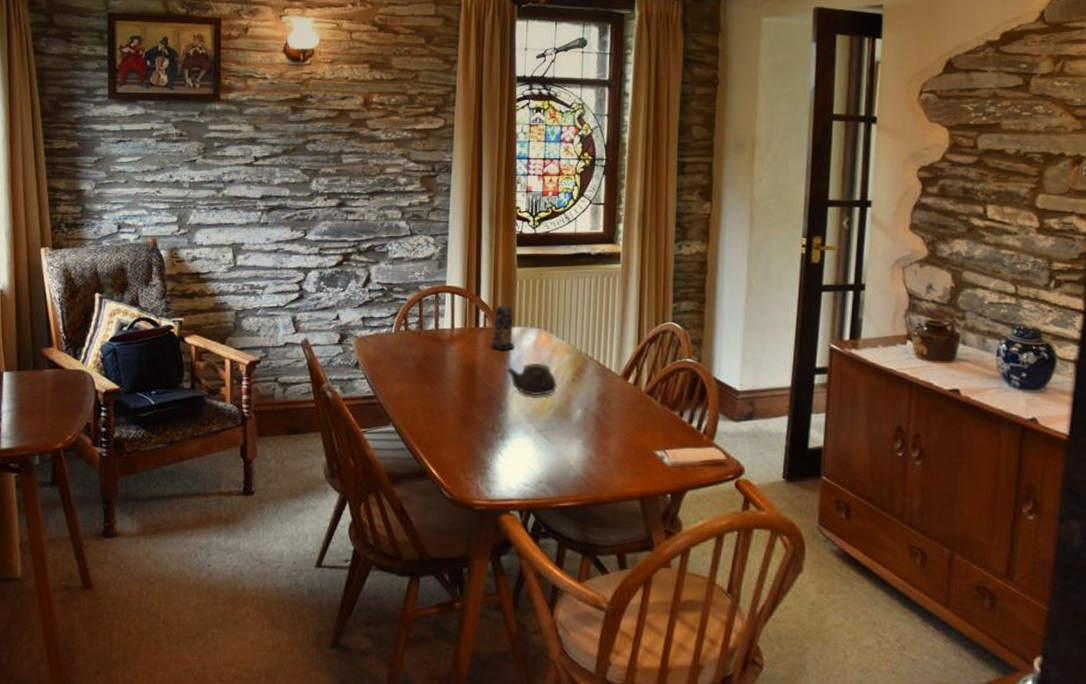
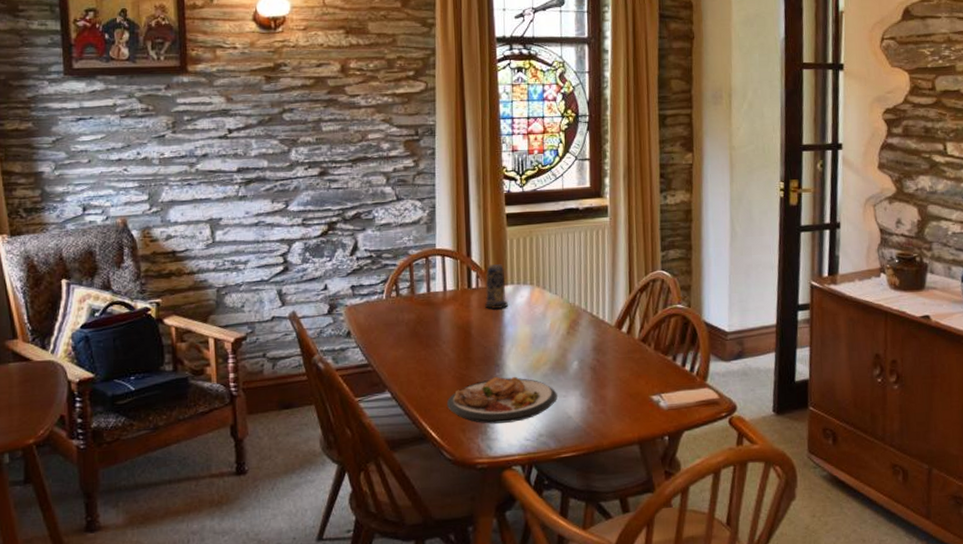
plate: none [448,418,559,466] -> present [446,376,557,424]
teapot: present [507,362,557,396] -> none [502,318,553,352]

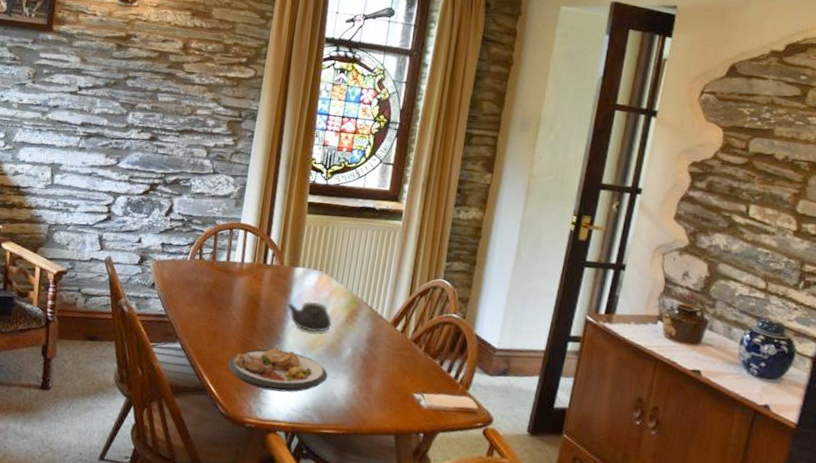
candle: present [485,264,508,310] -> none [276,246,299,288]
teapot: none [502,318,553,352] -> present [287,301,332,333]

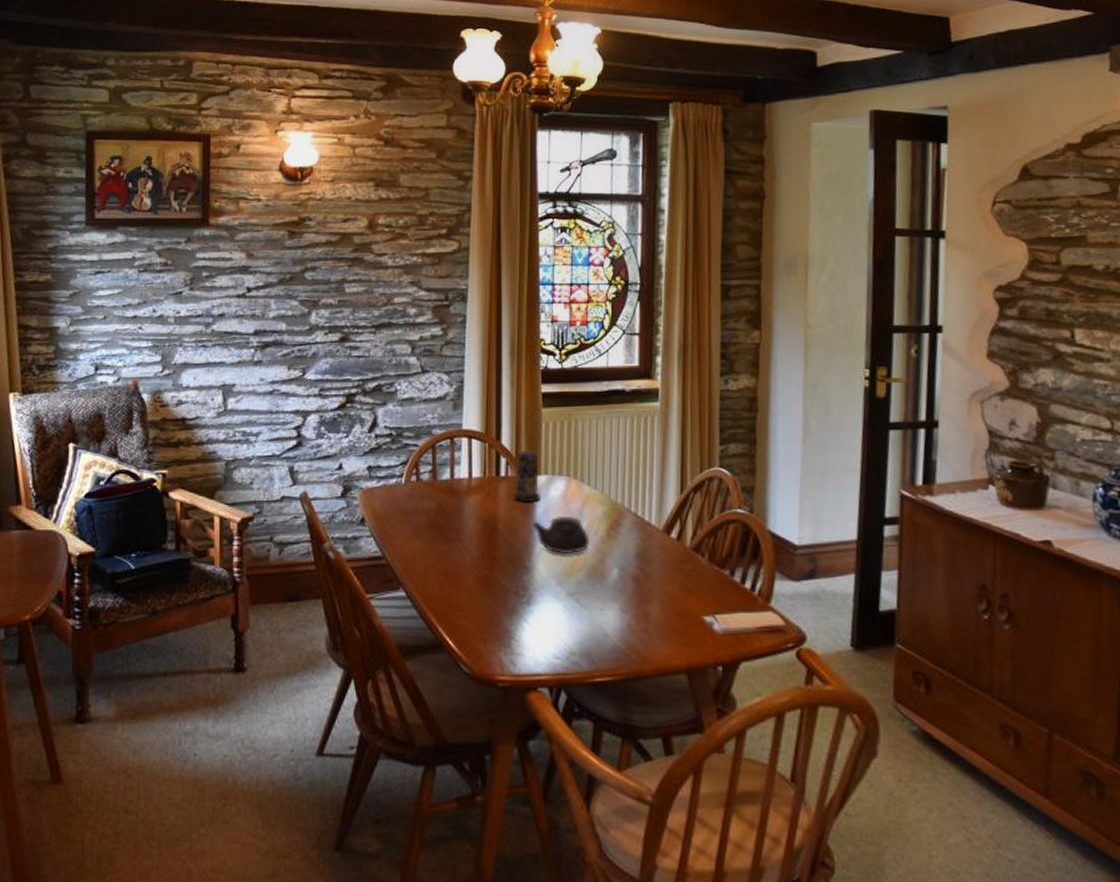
plate: present [227,347,328,392] -> none [466,580,593,636]
candle: none [276,246,299,288] -> present [514,450,540,503]

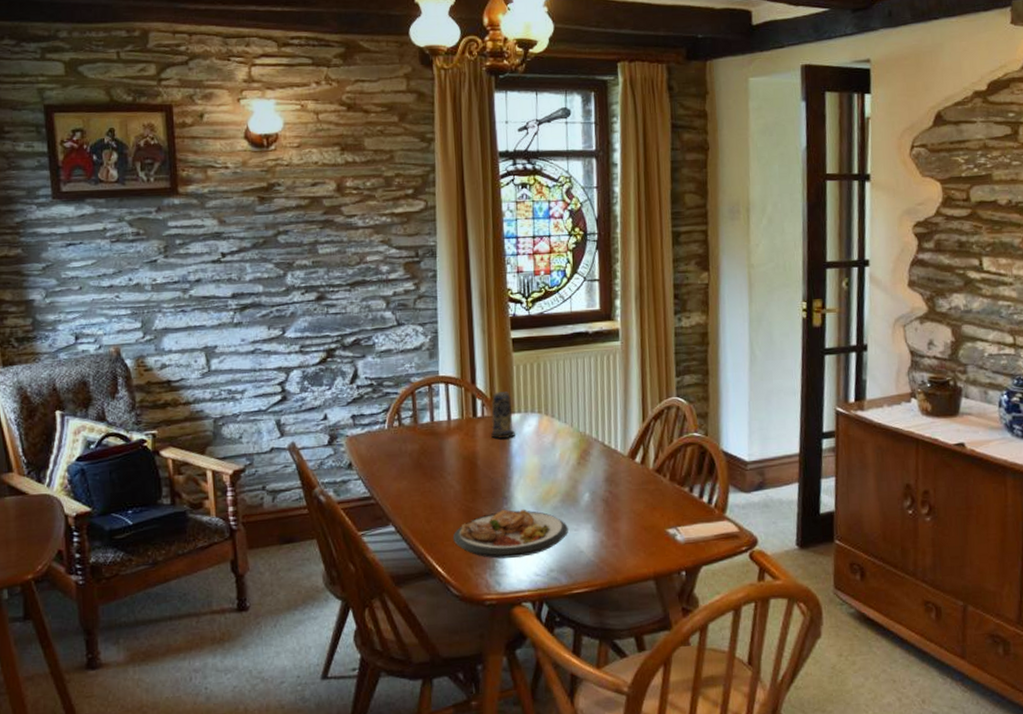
plate: none [466,580,593,636] -> present [452,509,568,559]
teapot: present [532,515,590,555] -> none [509,448,562,484]

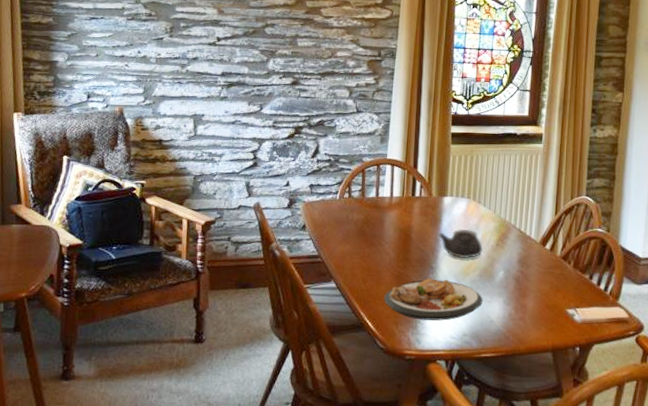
candle: present [491,392,515,440] -> none [426,177,446,218]
teapot: none [509,448,562,484] -> present [438,228,483,259]

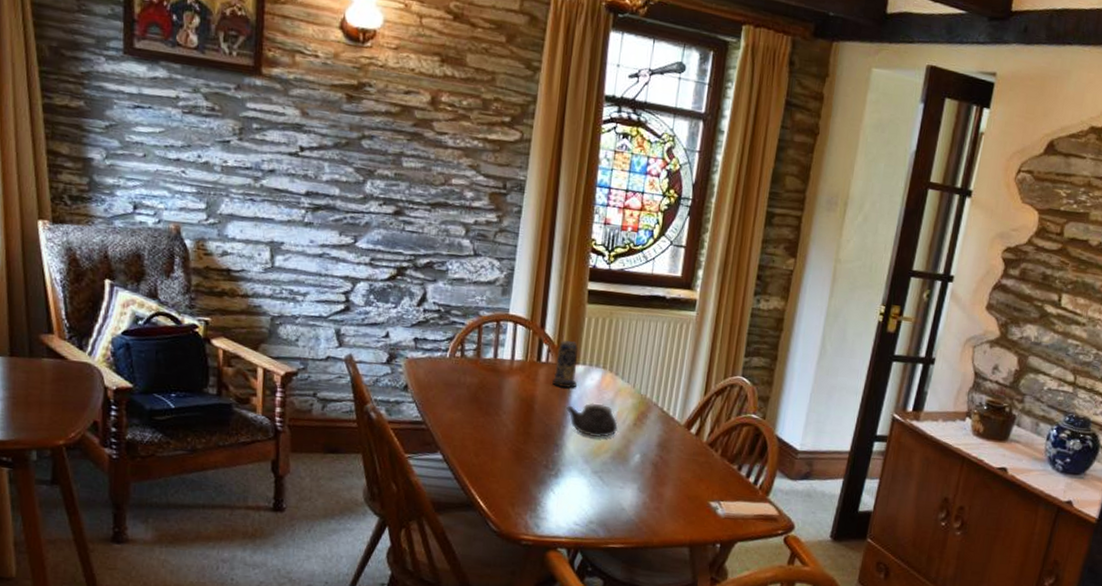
plate: present [383,277,483,321] -> none [498,456,614,505]
candle: none [426,177,446,218] -> present [552,340,579,389]

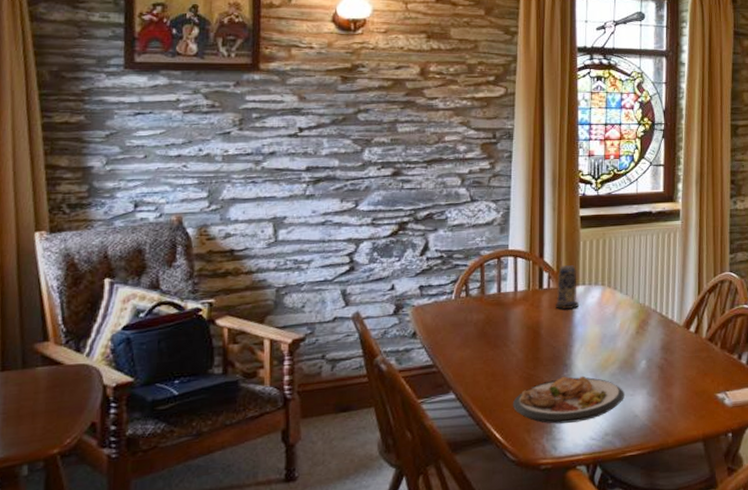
plate: none [498,456,614,505] -> present [512,376,624,424]
teapot: present [566,403,618,438] -> none [571,318,622,352]

